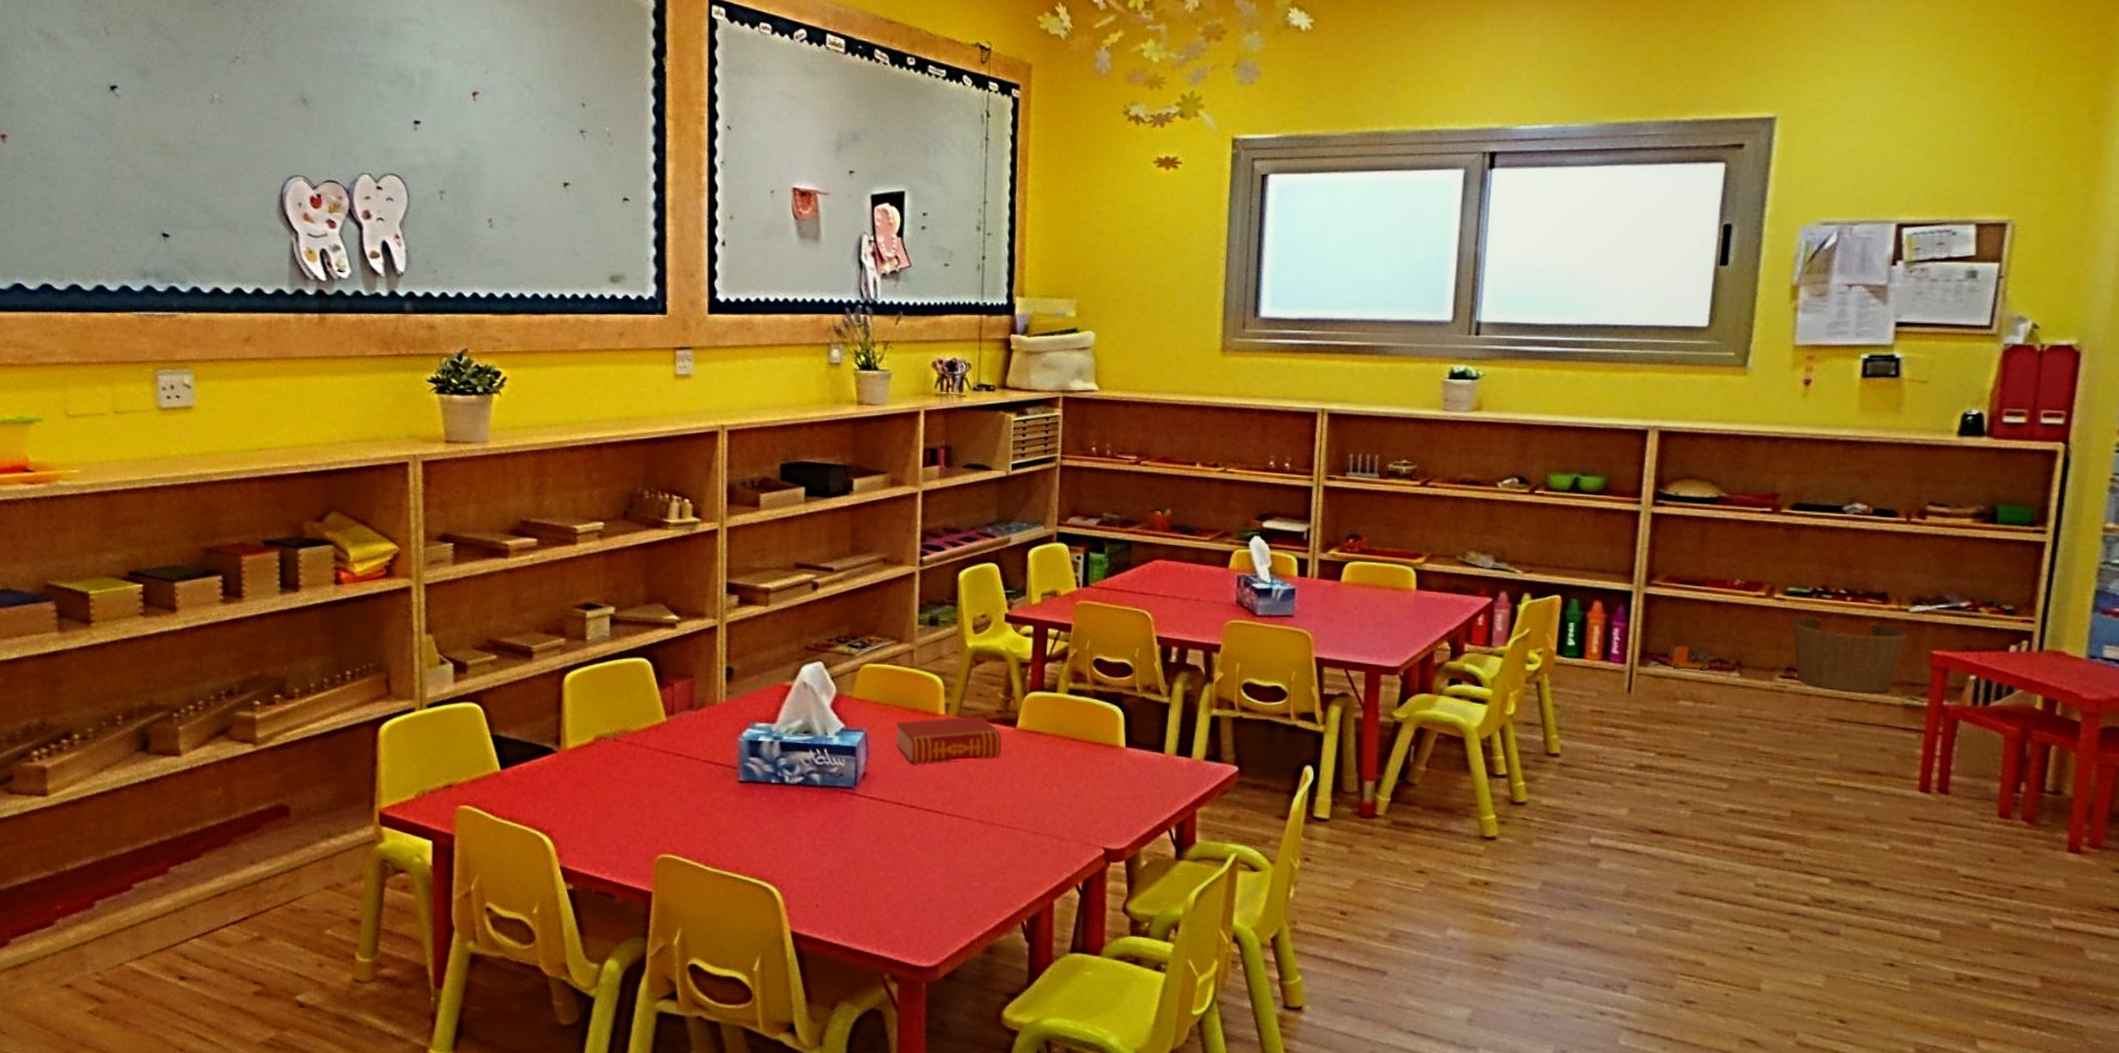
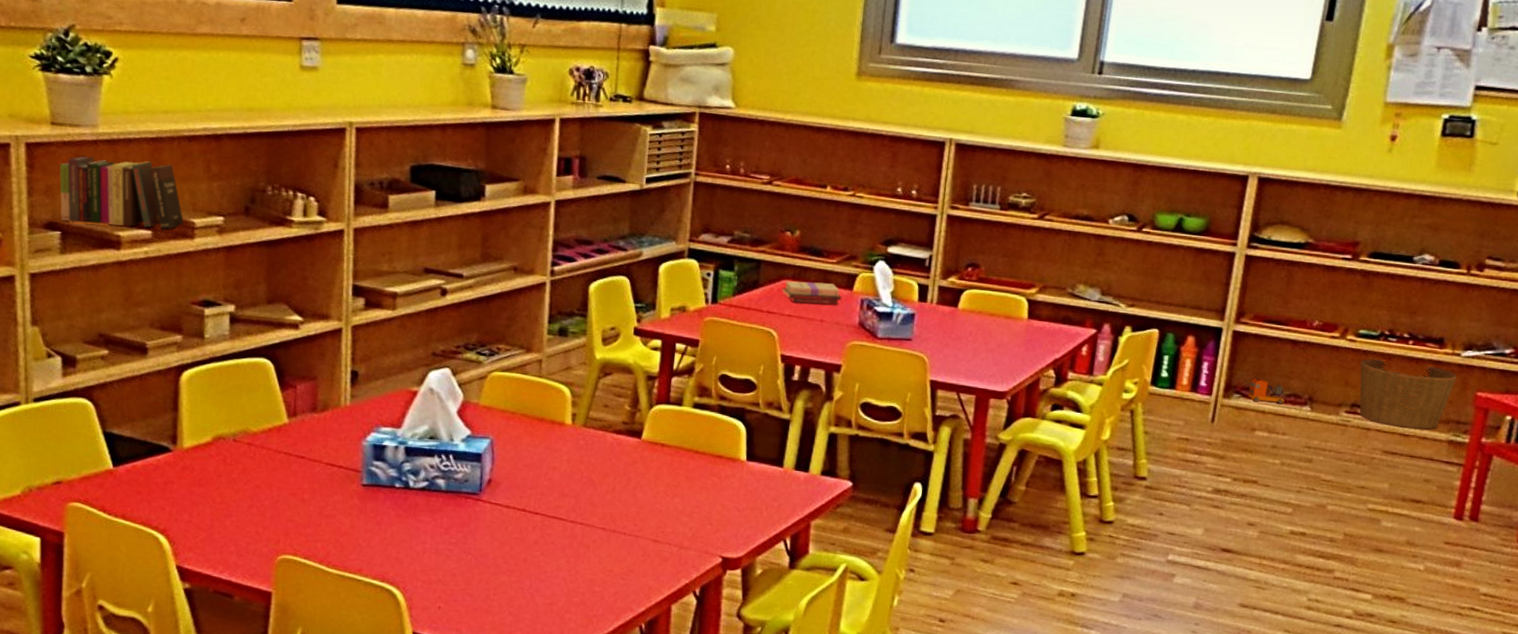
books: none [453,470,566,537] -> present [59,155,184,230]
book: present [896,715,1002,764] -> none [522,426,627,472]
books: none [1154,560,1218,585] -> present [782,281,842,306]

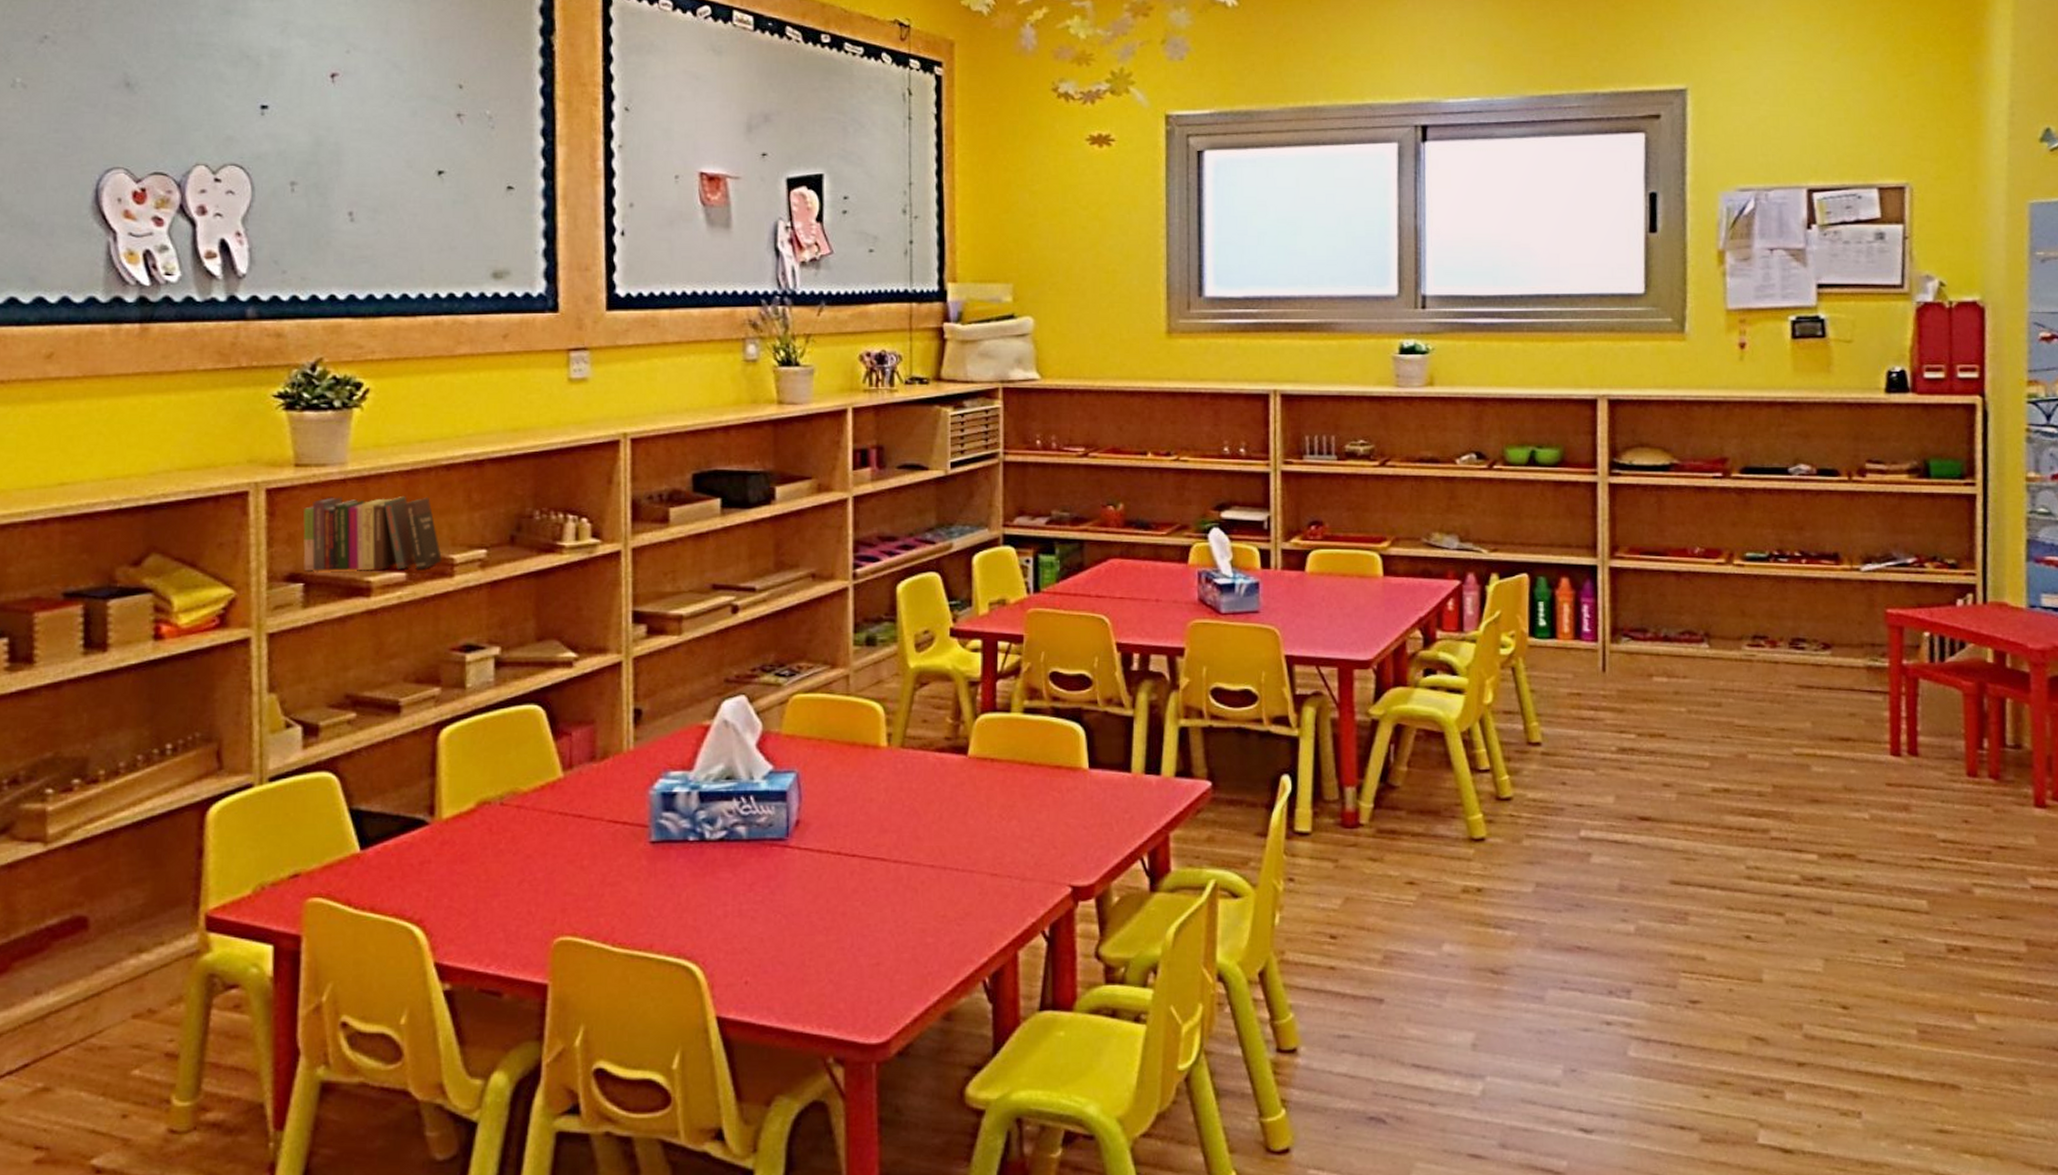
books: present [782,281,842,306] -> none [1109,558,1177,584]
toy truck: present [1247,378,1285,404] -> none [1637,617,1679,644]
basket: present [1359,359,1458,430] -> none [1753,583,1862,658]

